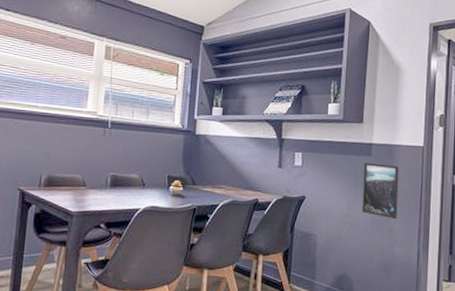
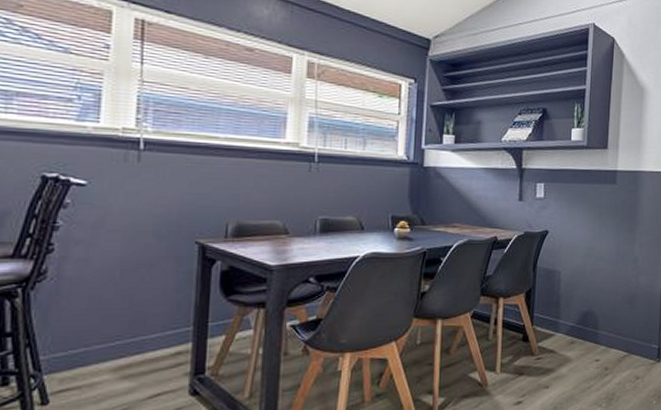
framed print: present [362,163,400,220] -> none [607,191,644,249]

